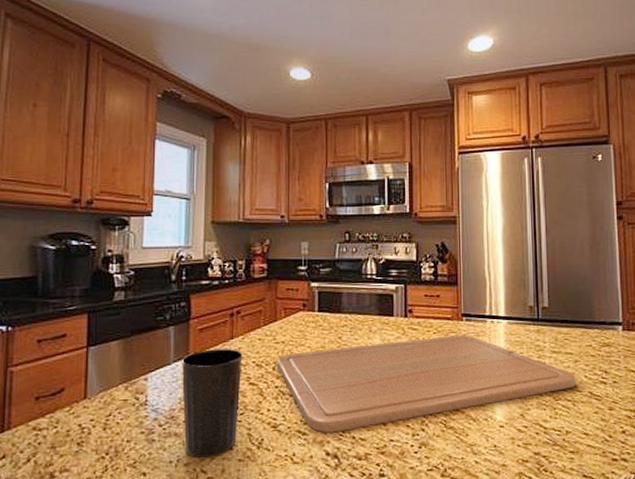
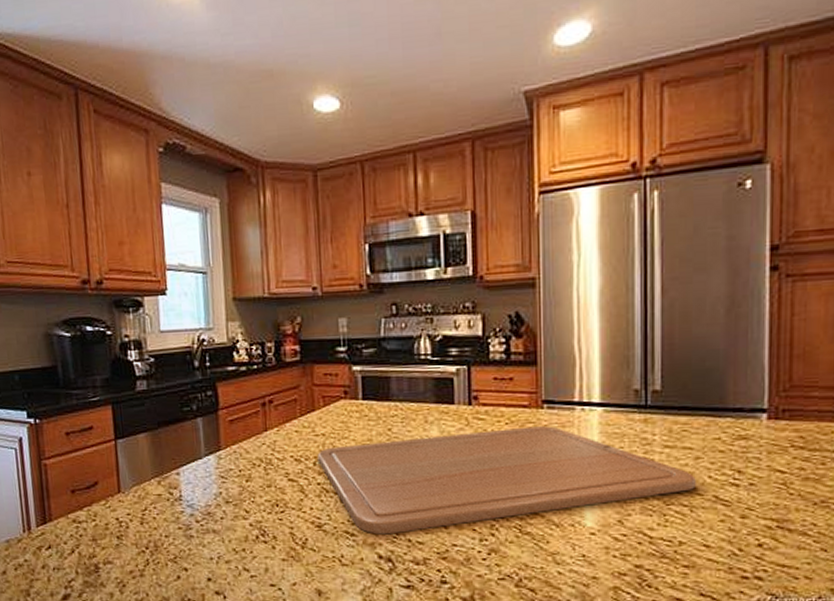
cup: present [181,349,242,458] -> none [213,442,279,555]

